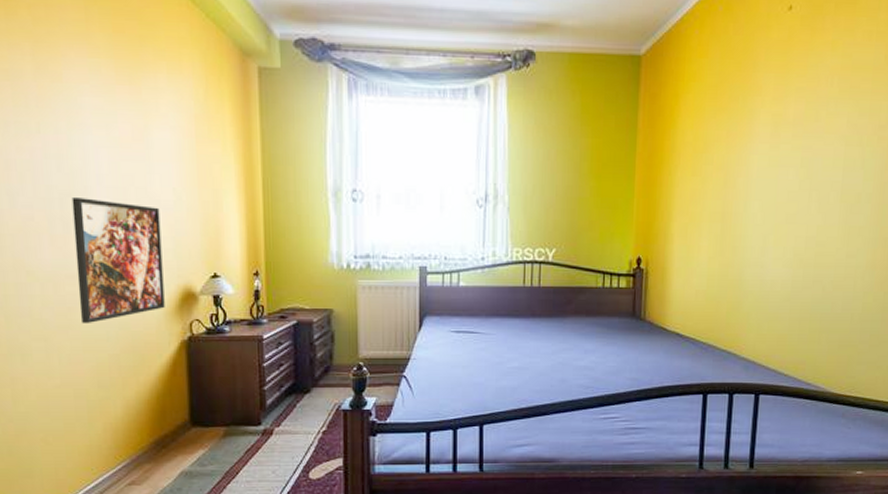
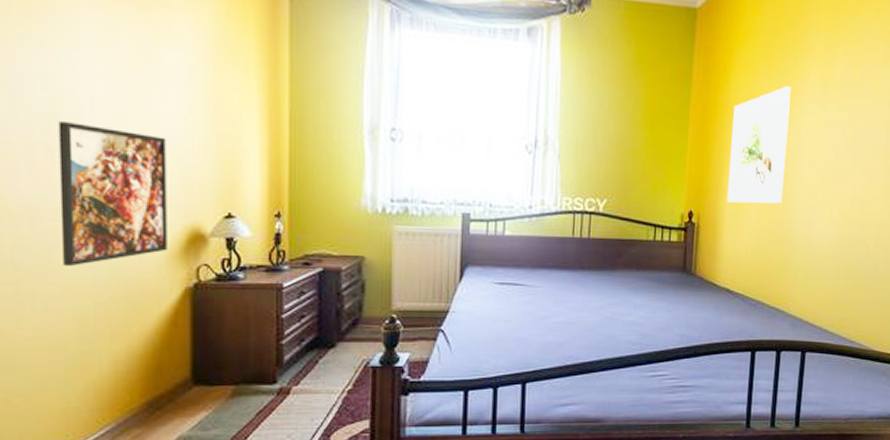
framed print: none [675,128,740,248] -> present [726,86,791,204]

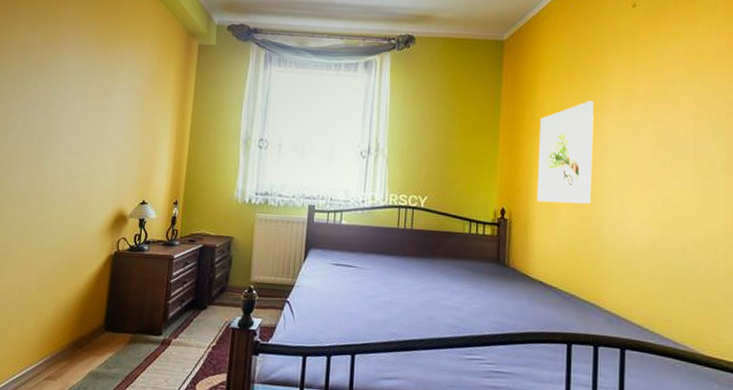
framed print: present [58,121,167,267] -> none [35,136,110,236]

